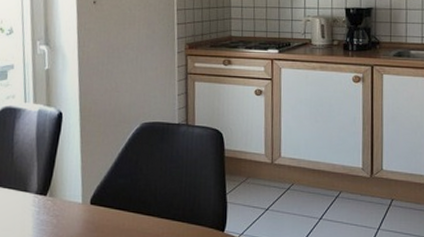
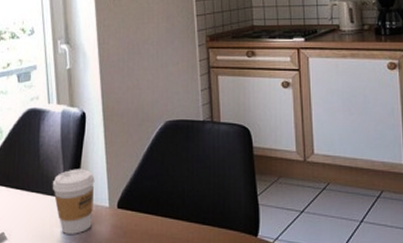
coffee cup: none [26,166,69,229] -> present [53,169,95,234]

